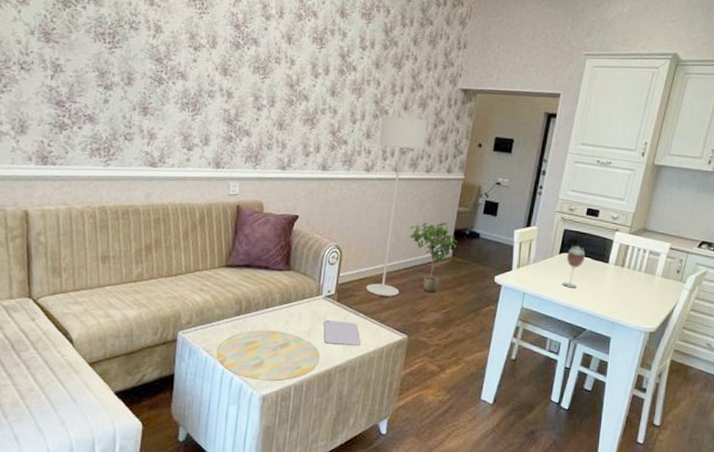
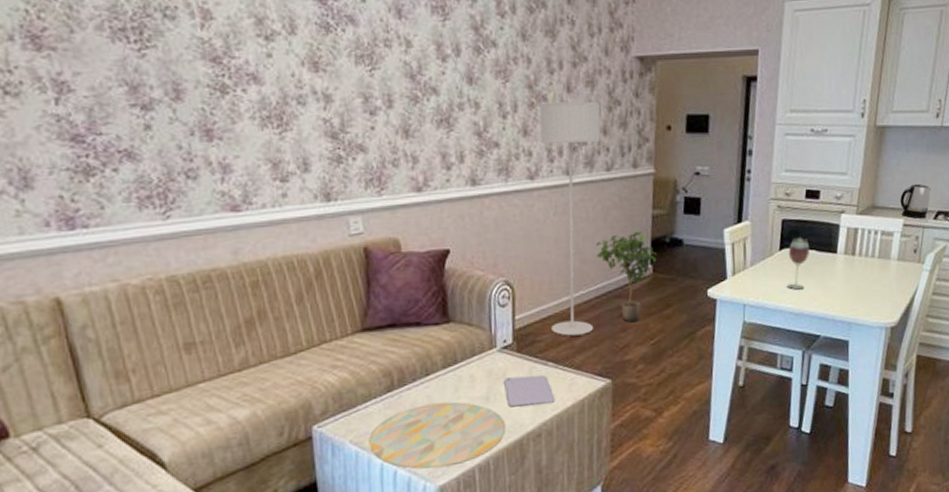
kettle: none [669,215,697,246] -> present [900,183,931,219]

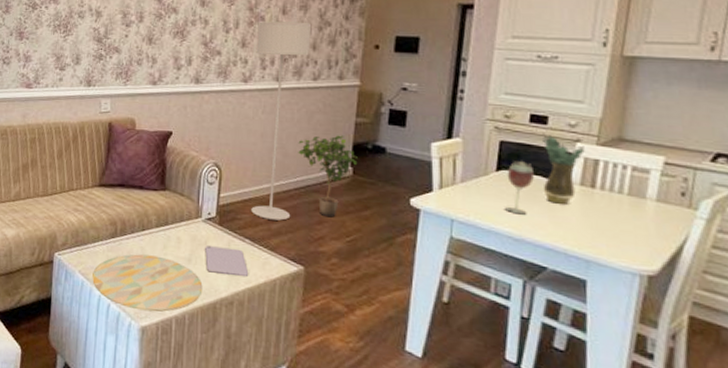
vase: none [816,208,848,275] -> present [543,133,585,204]
kettle: present [900,183,931,219] -> none [659,120,705,160]

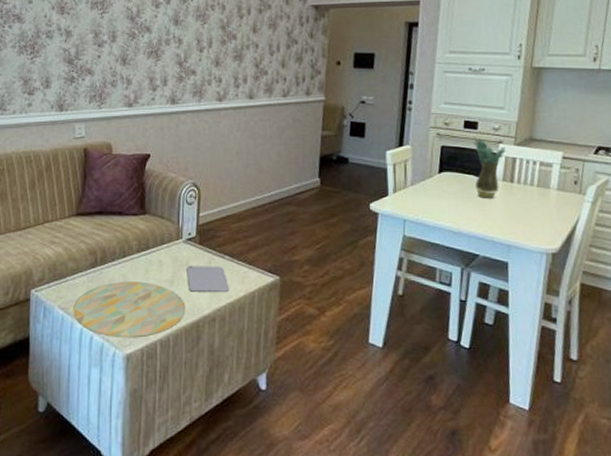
floor lamp: present [251,22,312,221] -> none [229,40,281,235]
potted plant: present [298,135,358,218] -> none [271,148,324,227]
wineglass: present [505,161,534,215] -> none [446,163,468,210]

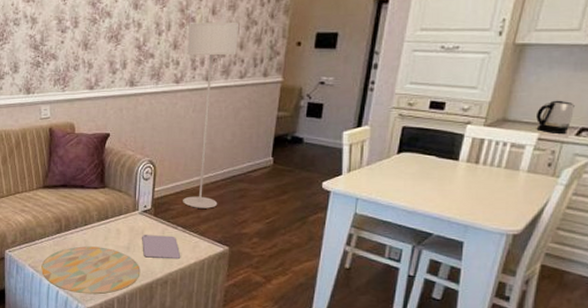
floor lamp: none [229,40,281,235] -> present [183,22,240,208]
vase: present [474,137,506,198] -> none [435,118,473,179]
kettle: none [558,120,590,153] -> present [536,100,574,135]

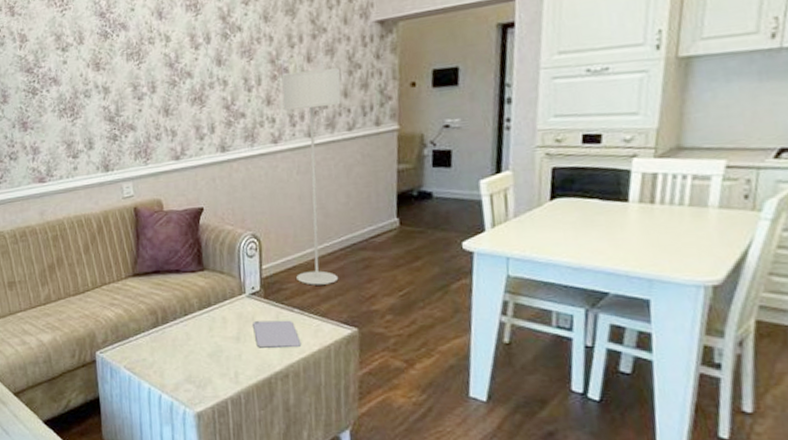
decorative tray: present [41,246,141,294] -> none [139,339,256,397]
kettle: present [536,100,574,135] -> none [719,117,767,159]

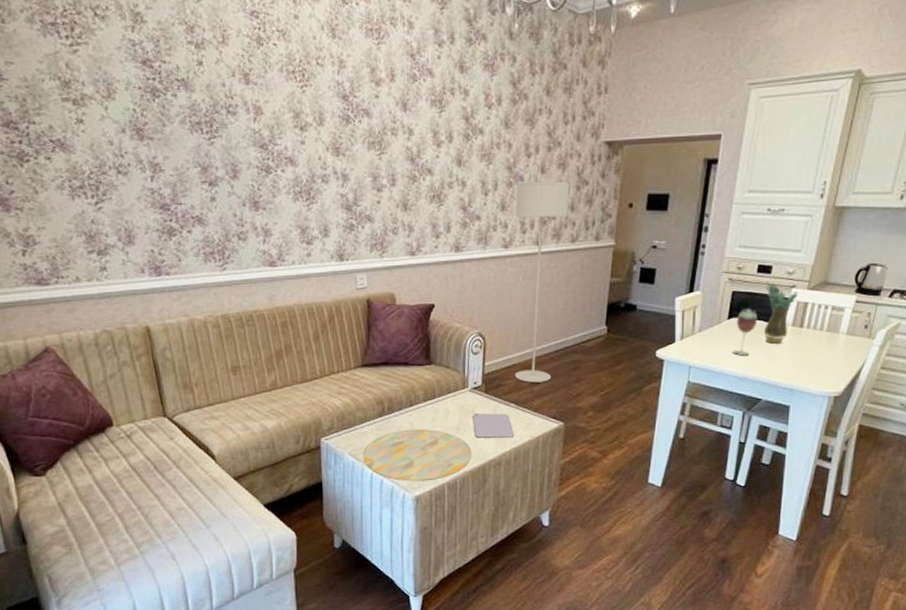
decorative tray: none [139,339,256,397] -> present [363,429,472,482]
wineglass: none [561,186,590,243] -> present [733,309,757,356]
vase: none [597,153,642,226] -> present [763,282,798,344]
kettle: none [719,117,767,159] -> present [854,262,888,297]

